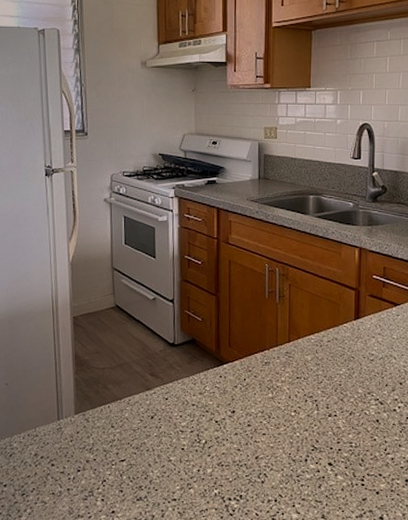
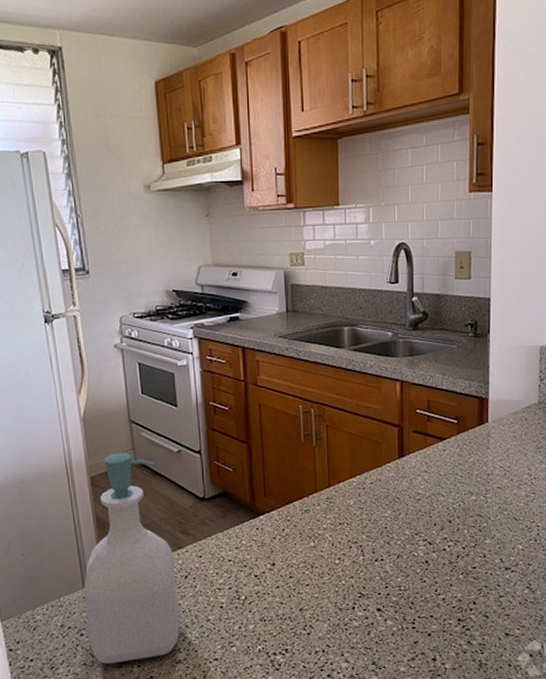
soap bottle: none [57,297,143,496] -> present [83,453,179,664]

